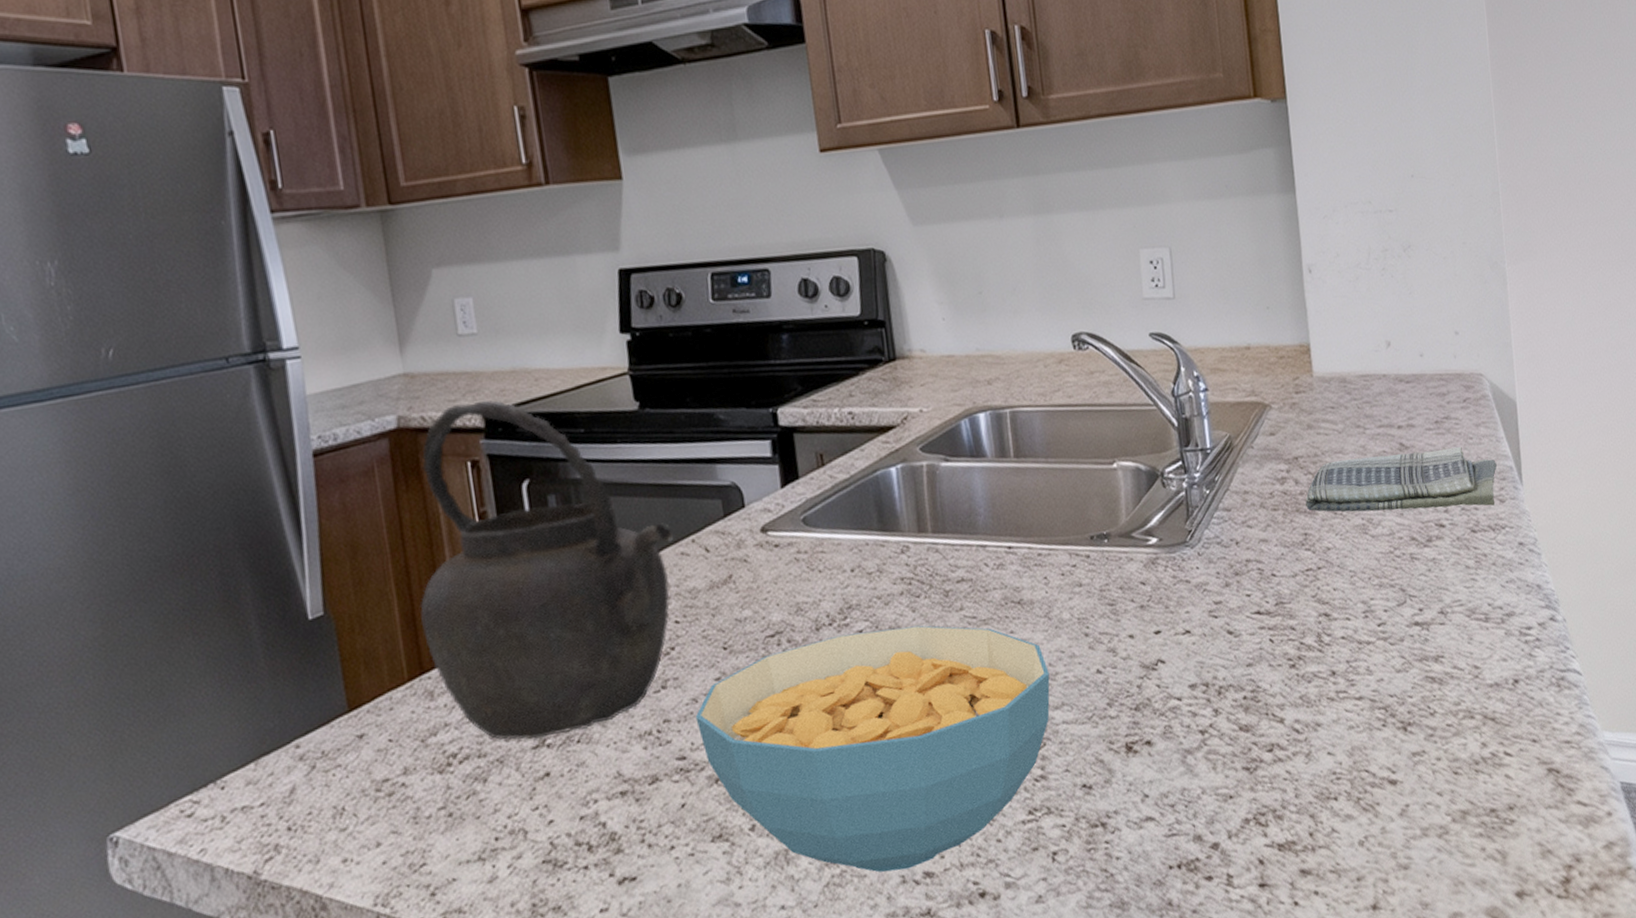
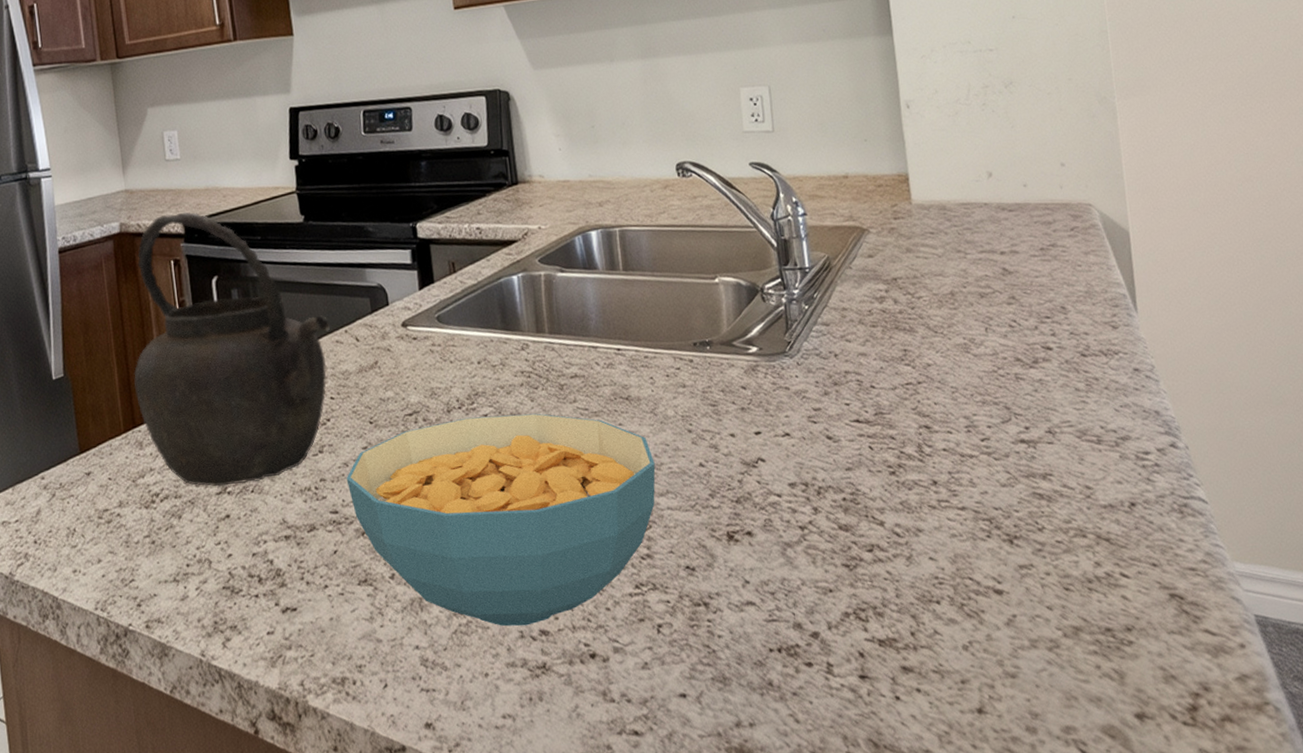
dish towel: present [1305,446,1497,512] -> none [905,273,1108,332]

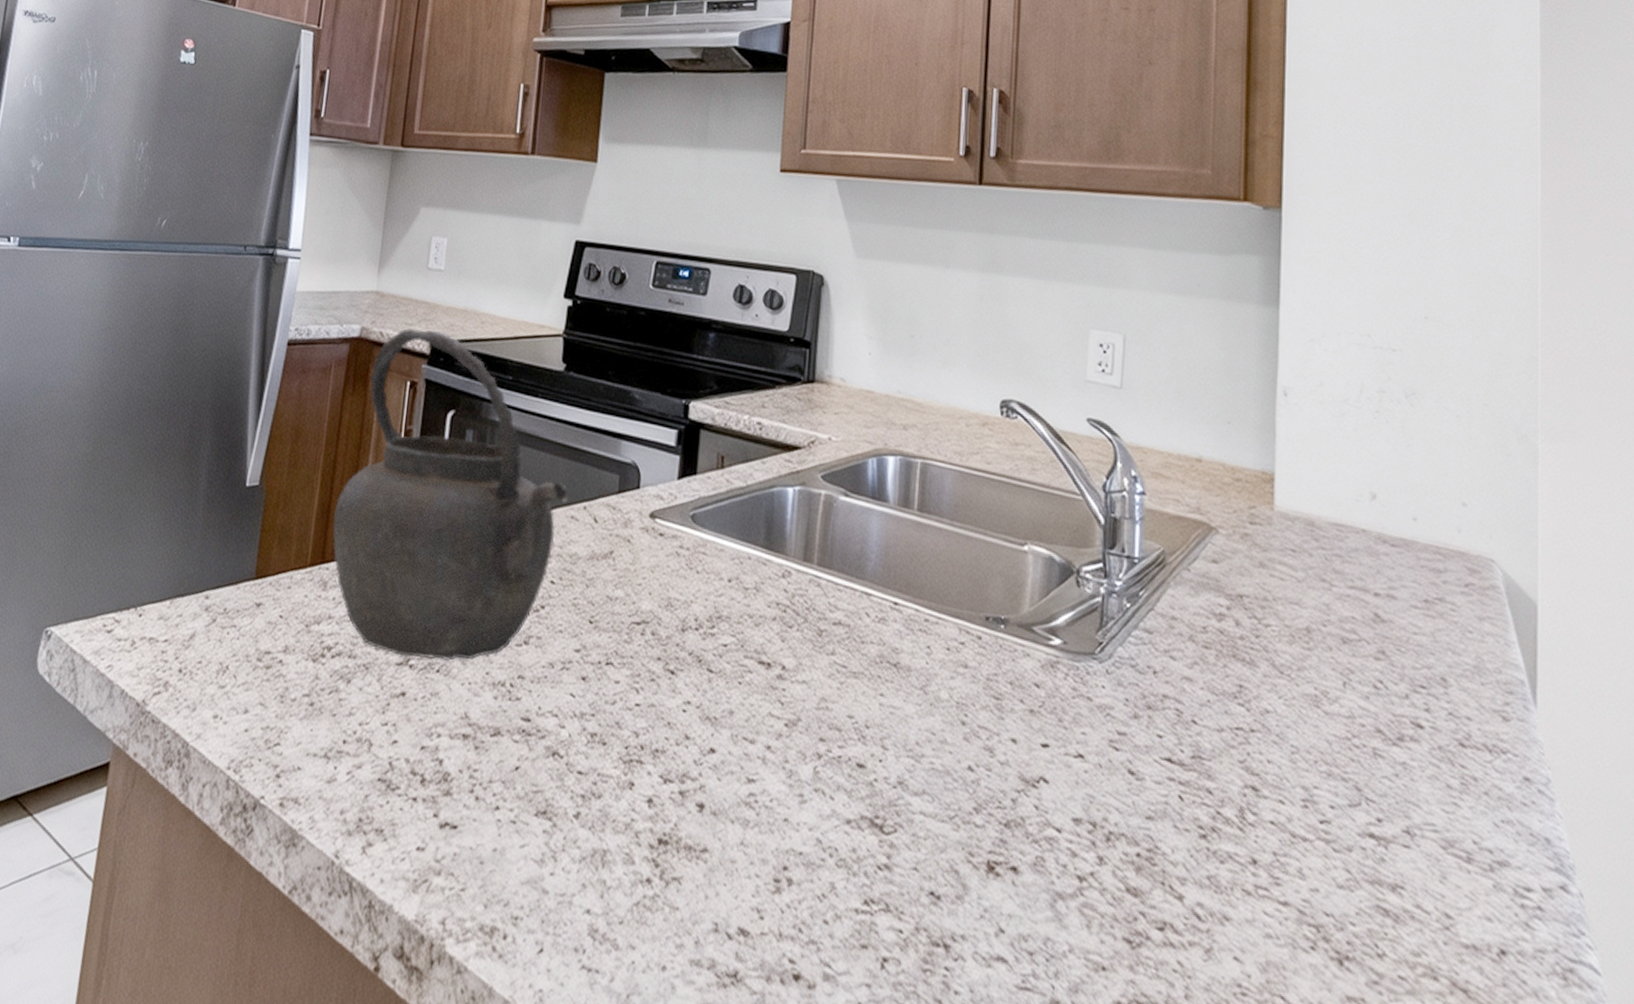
cereal bowl: present [346,413,656,627] -> none [548,641,915,918]

